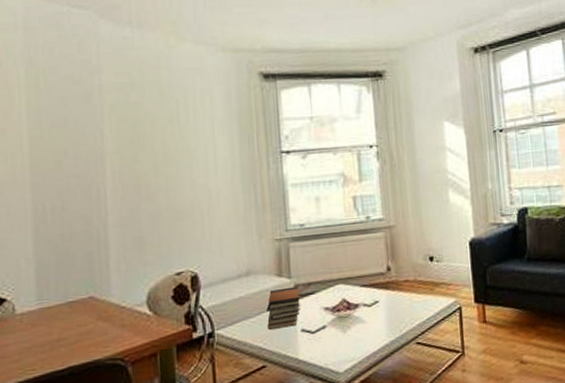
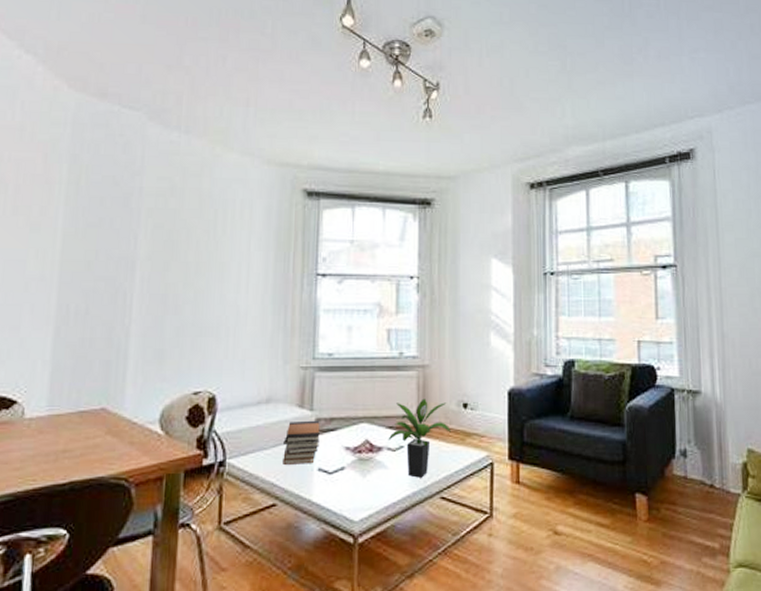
potted plant: none [363,256,420,328] -> present [388,398,451,478]

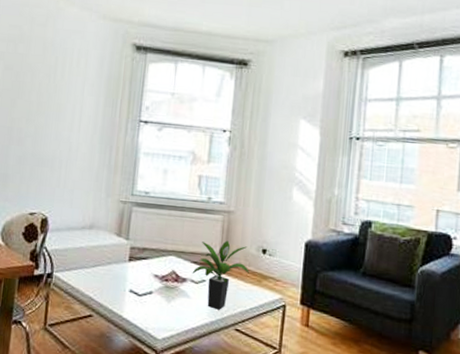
book stack: present [283,420,320,465] -> none [100,247,134,286]

